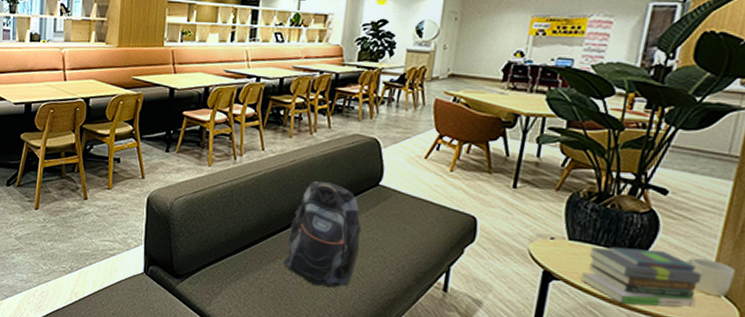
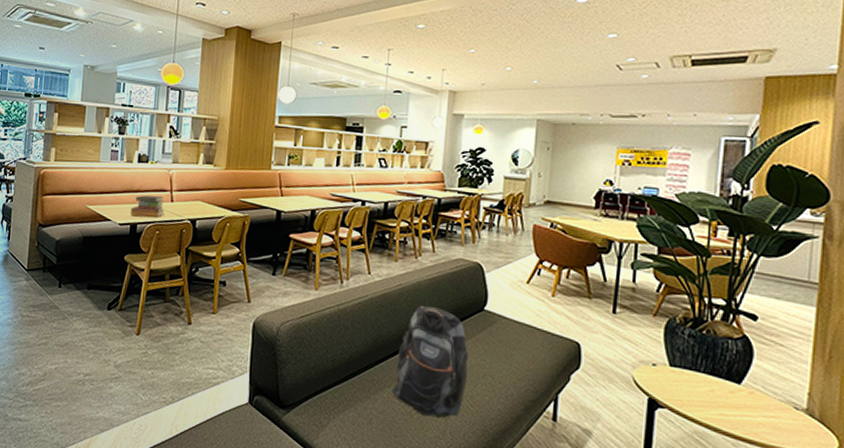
books: none [25,74,58,96] -> present [130,195,165,217]
books: present [580,246,703,308] -> none [684,373,799,436]
mug: present [686,257,735,297] -> none [782,383,828,425]

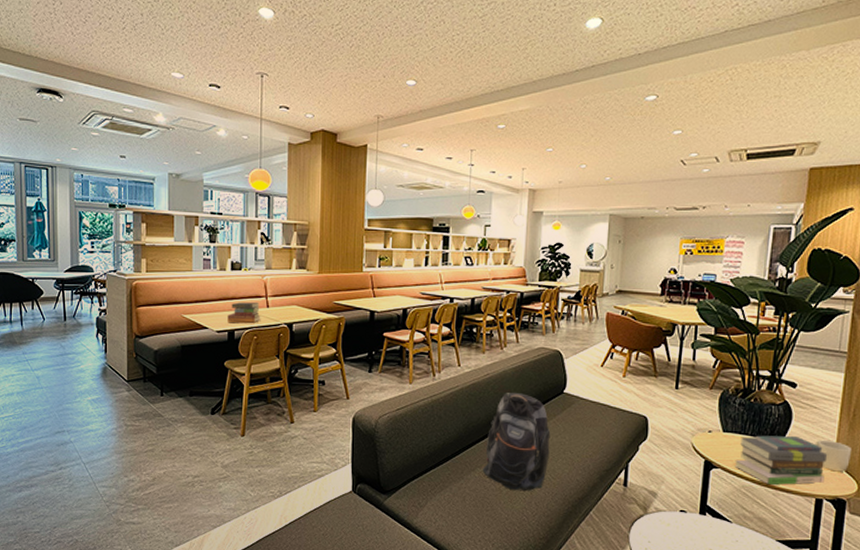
books: none [684,373,799,436] -> present [734,435,828,485]
mug: none [782,383,828,425] -> present [815,439,851,472]

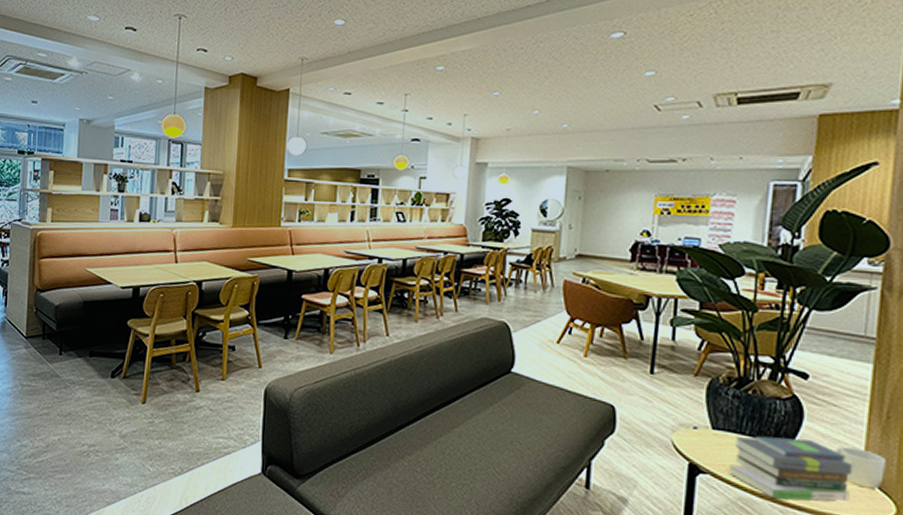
books: present [227,302,261,324] -> none [133,256,169,280]
backpack: present [482,393,551,492] -> none [412,369,495,487]

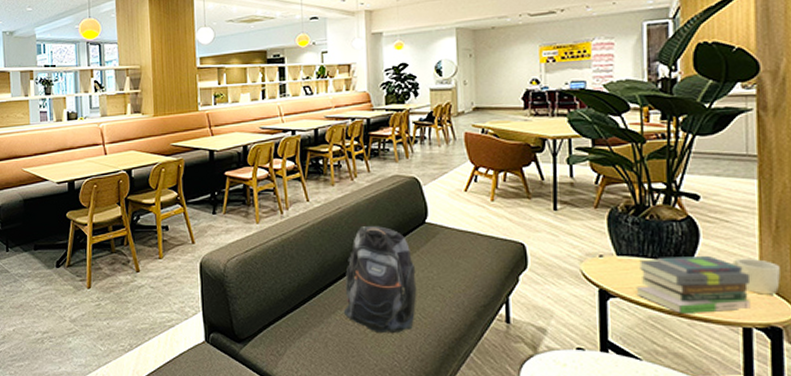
backpack: none [412,369,495,487] -> present [343,226,417,334]

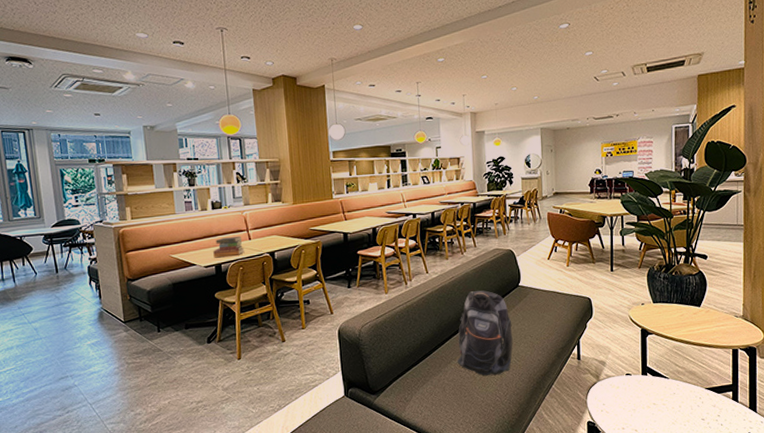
books: none [66,151,100,174] -> present [213,236,245,258]
books: present [636,256,751,315] -> none [665,300,738,343]
mug: present [732,258,780,295] -> none [727,299,756,325]

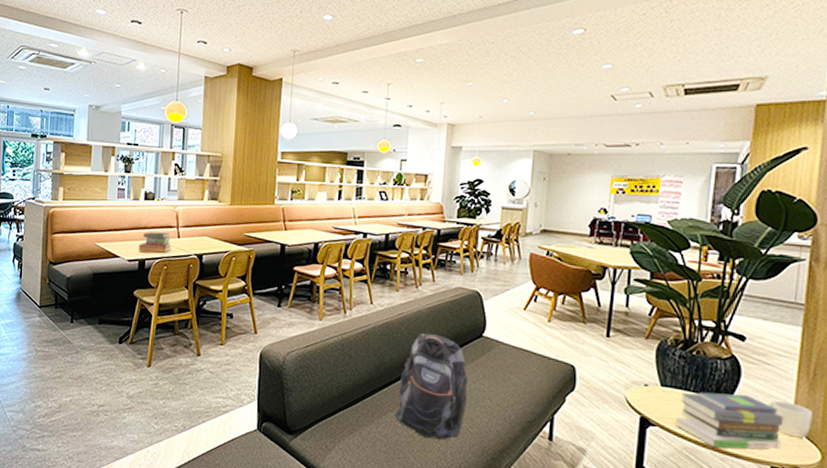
books: none [665,300,738,343] -> present [675,391,784,450]
mug: none [727,299,756,325] -> present [768,400,812,438]

